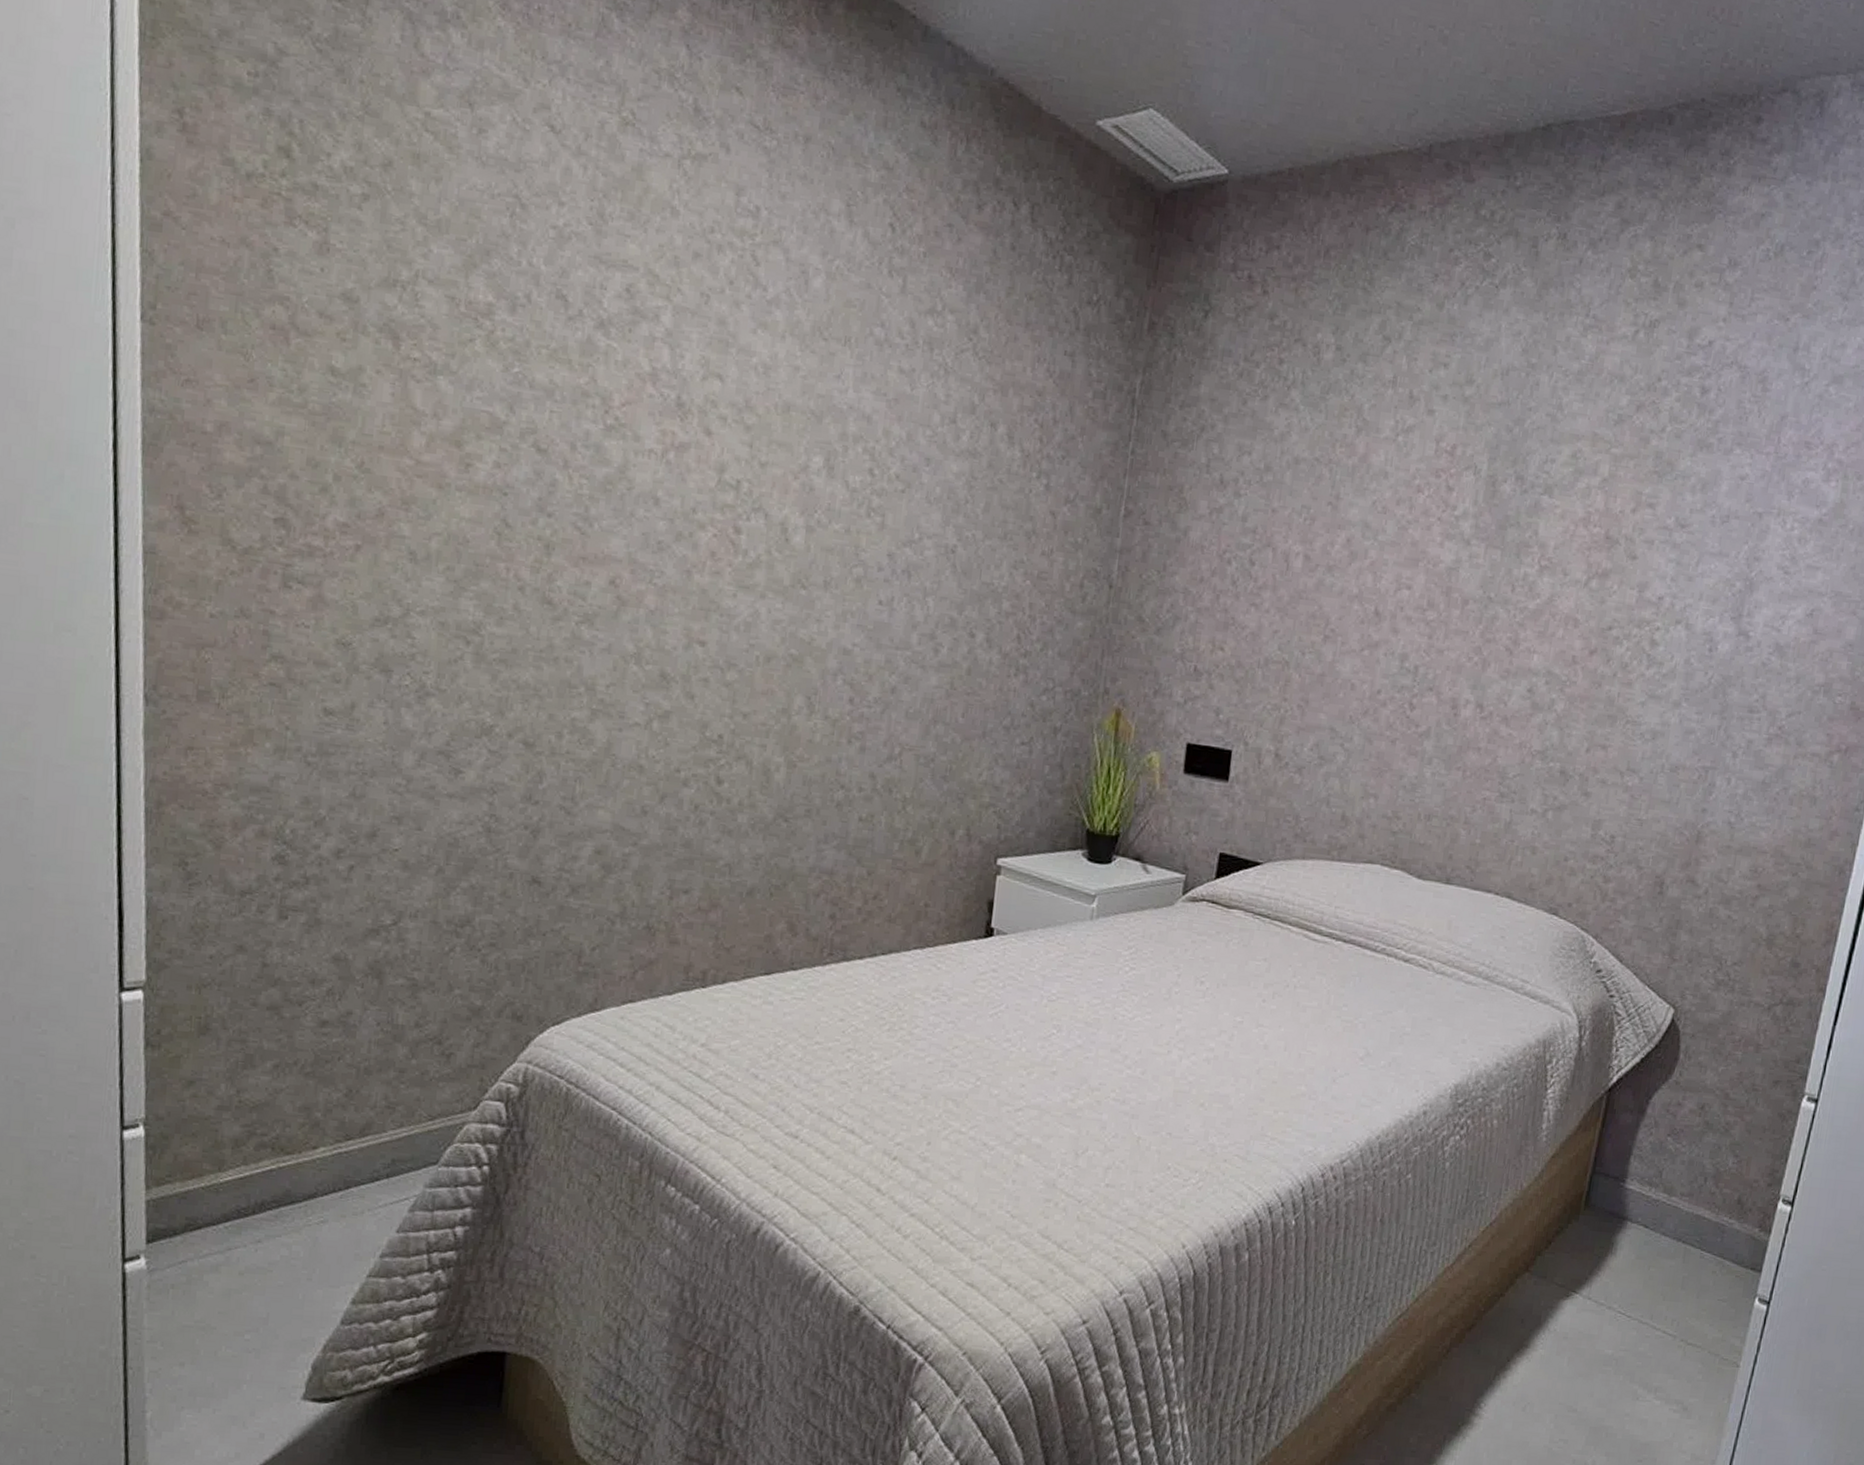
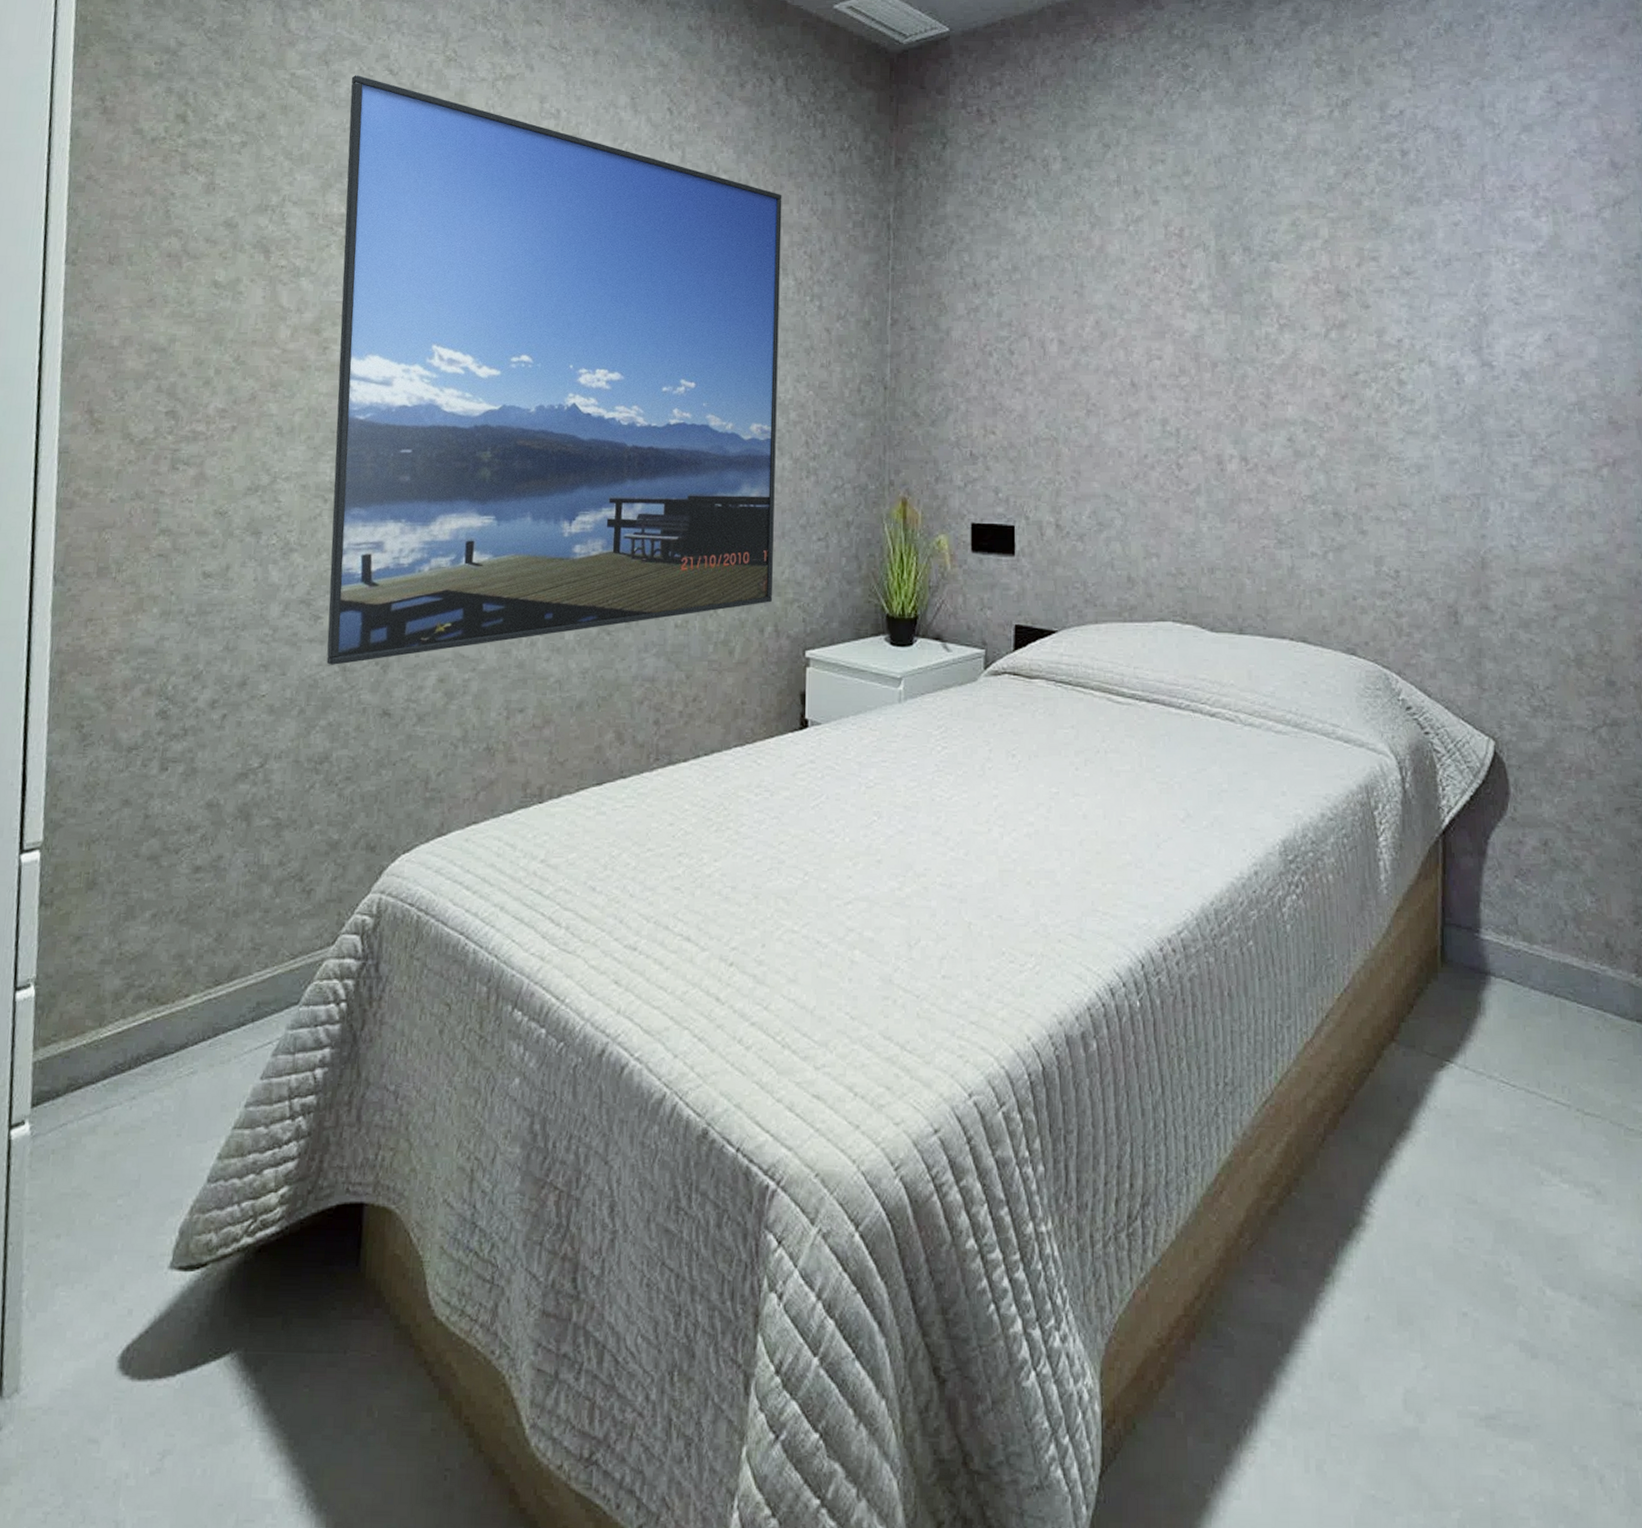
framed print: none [468,126,1016,825] -> present [326,75,782,665]

